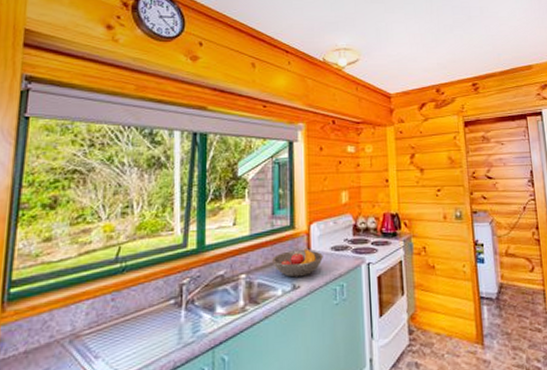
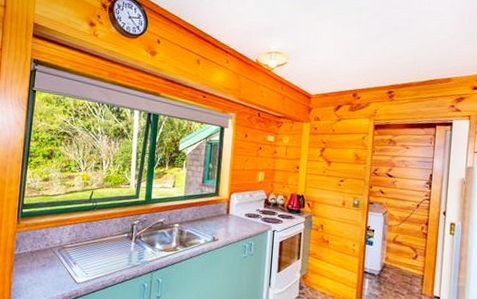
fruit bowl: present [271,248,323,278] -> none [198,212,238,233]

